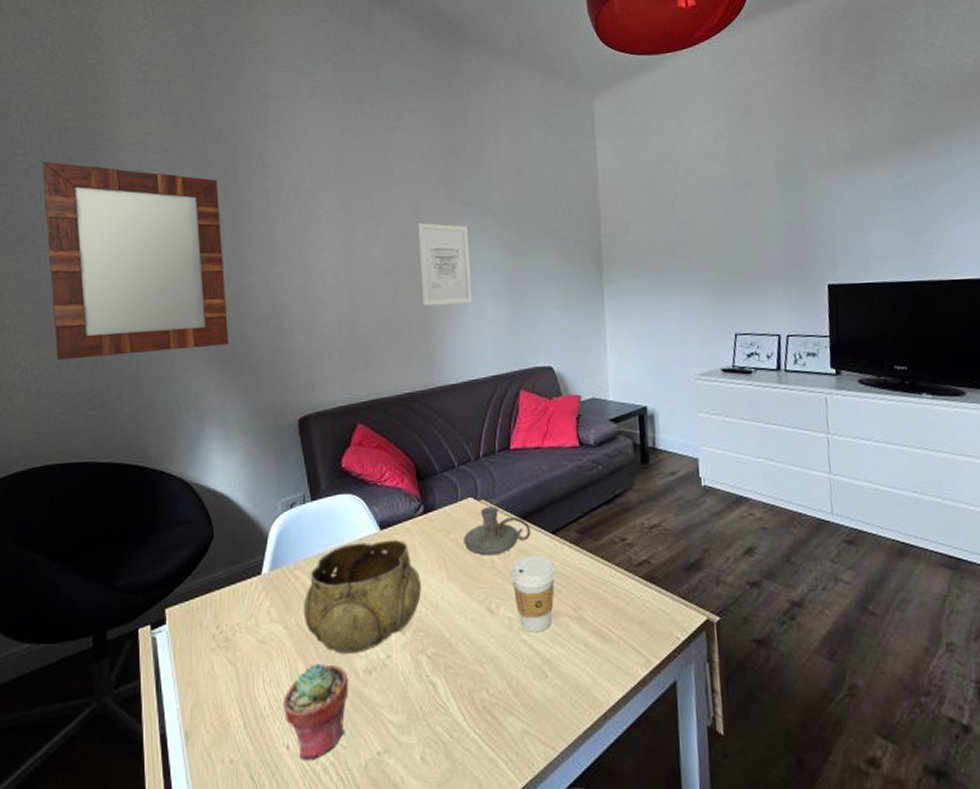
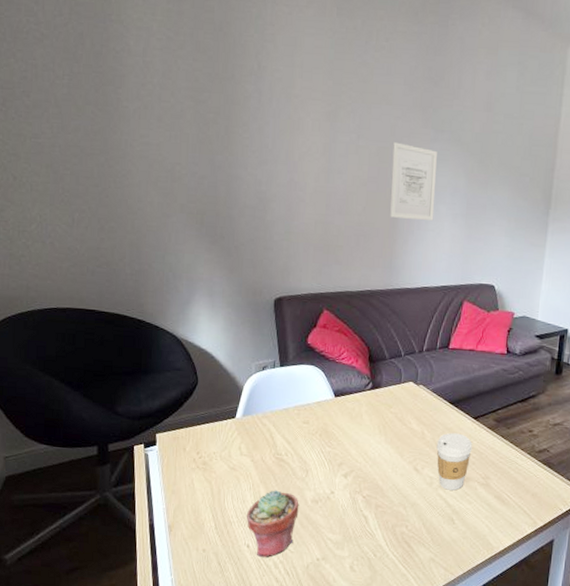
home mirror: present [41,161,229,361] -> none [53,33,219,227]
decorative bowl: present [303,539,421,654] -> none [267,404,364,487]
candle holder: present [464,506,531,556] -> none [402,390,458,429]

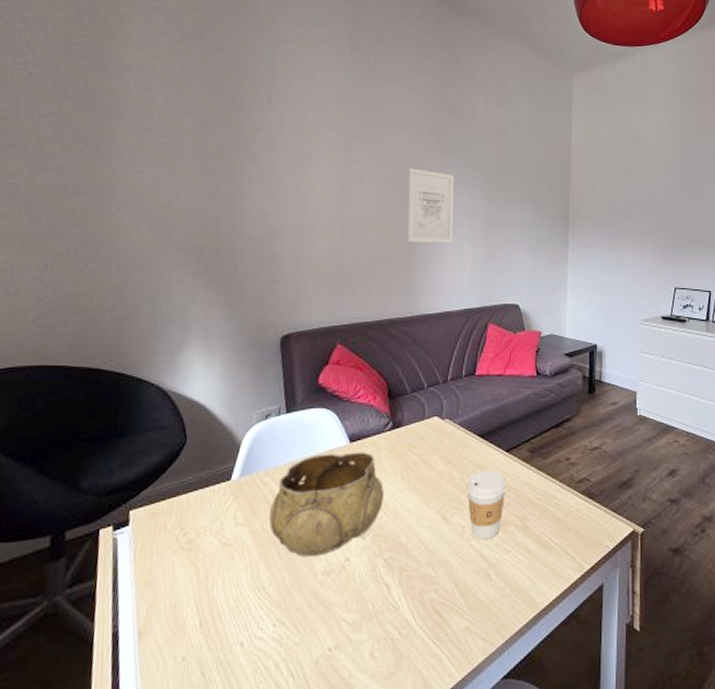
potted succulent: present [247,490,299,558] -> none [241,565,307,658]
decorative bowl: none [267,404,364,487] -> present [268,452,384,557]

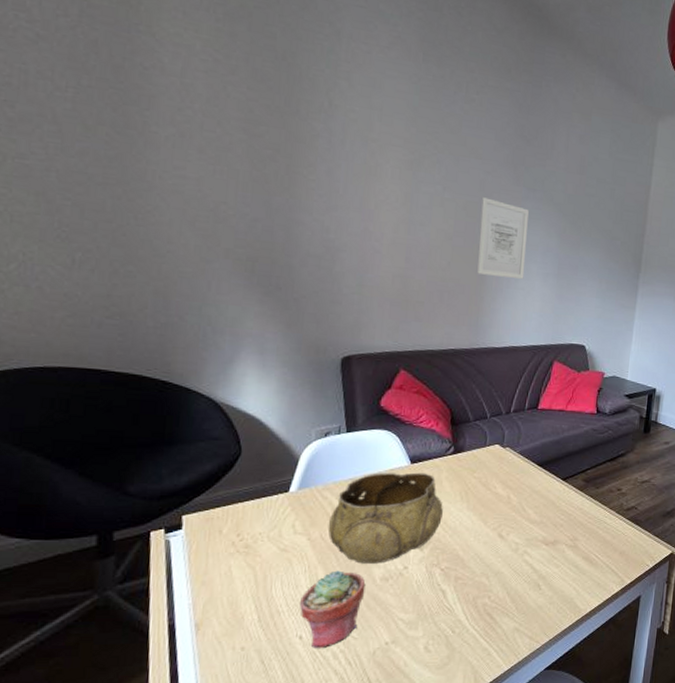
potted succulent: none [241,565,307,658] -> present [300,570,366,649]
coffee cup: present [467,470,506,539] -> none [523,495,561,555]

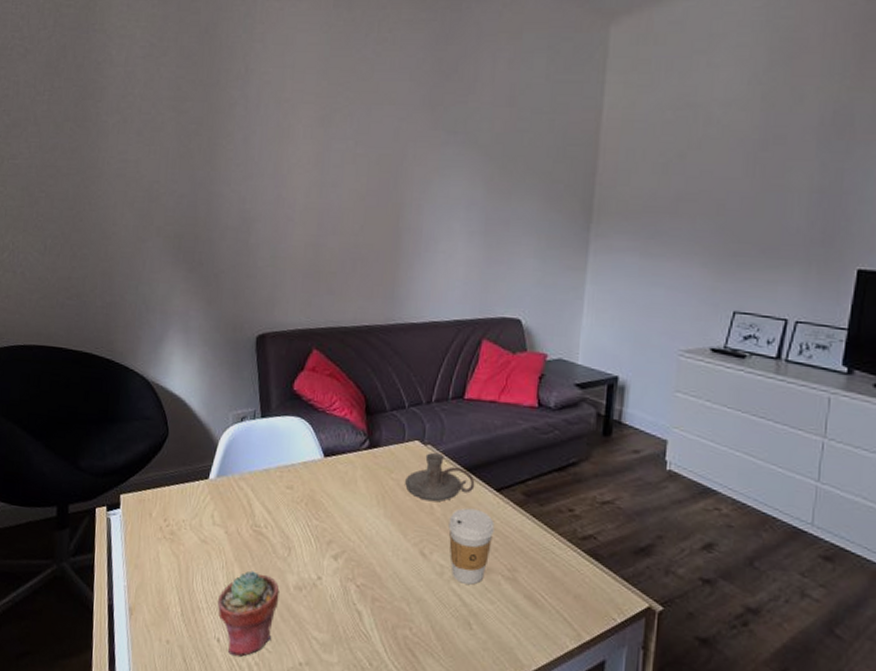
decorative bowl: present [327,472,443,564] -> none [243,465,358,569]
wall art: present [477,197,529,279] -> none [392,148,449,240]
candle holder: none [486,453,546,493] -> present [405,452,475,502]
coffee cup: none [523,495,561,555] -> present [448,508,495,585]

